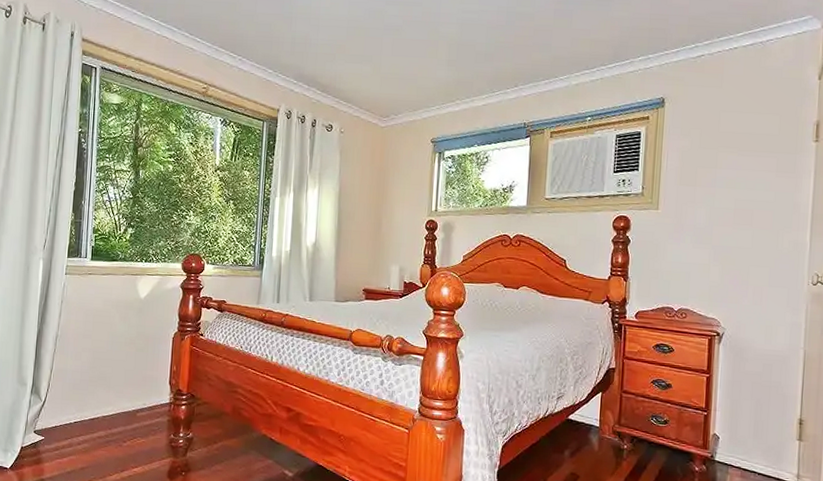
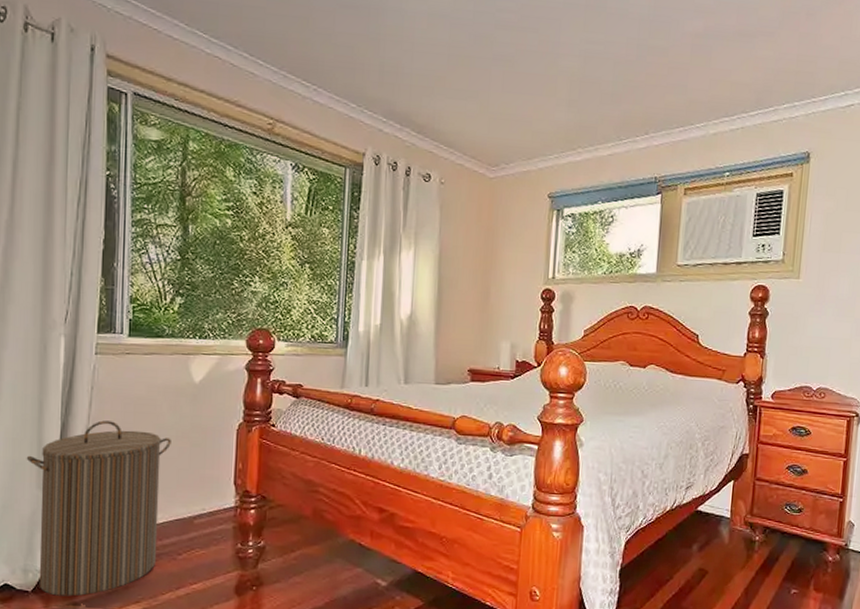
laundry hamper: none [10,328,121,474] -> present [26,420,171,597]

